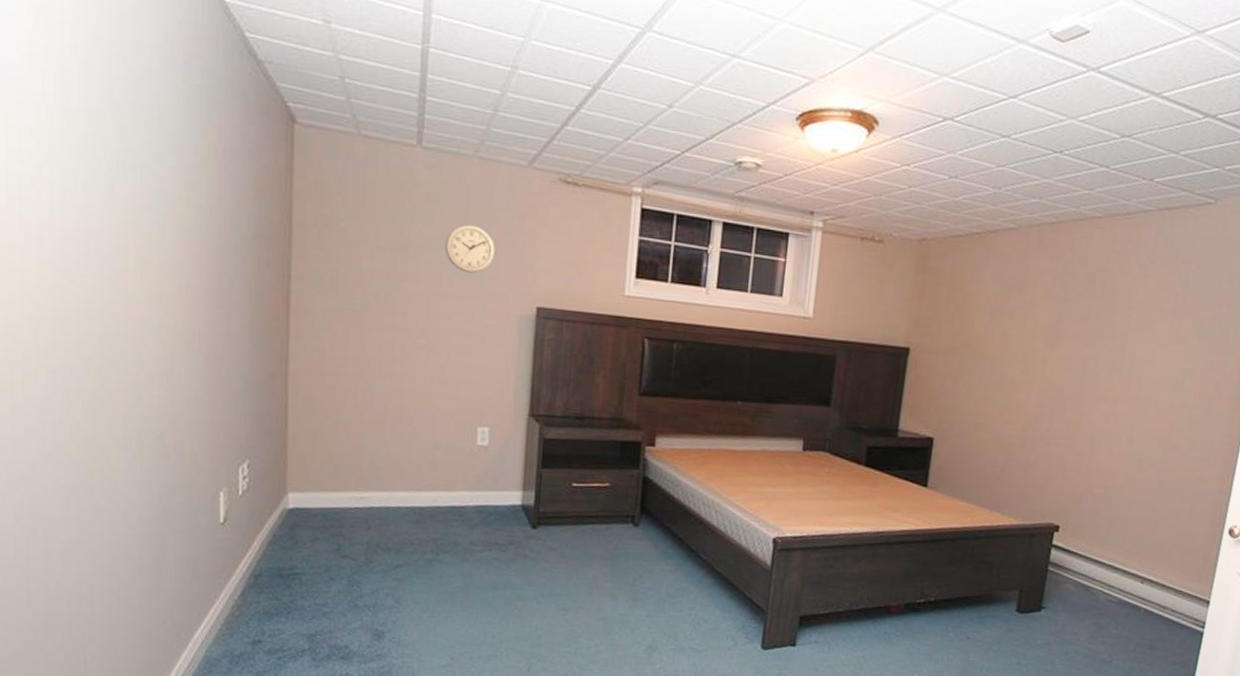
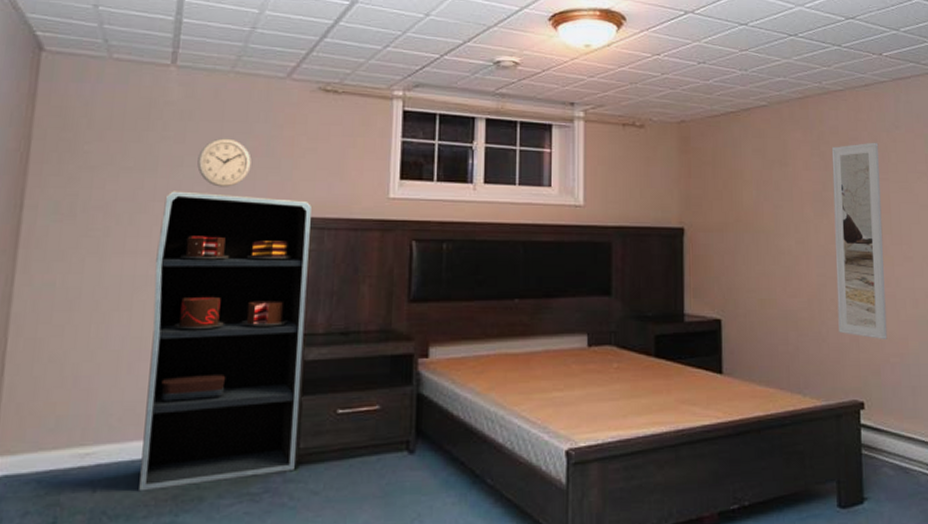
bookshelf: none [405,272,551,533] -> present [139,191,312,492]
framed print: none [1048,275,1128,471] -> present [831,142,888,339]

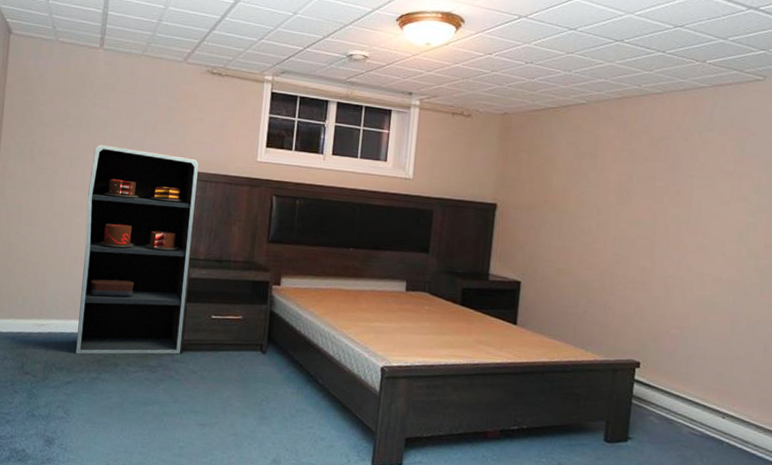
wall clock: present [197,138,251,187] -> none [117,106,156,145]
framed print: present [831,142,888,339] -> none [626,142,689,313]

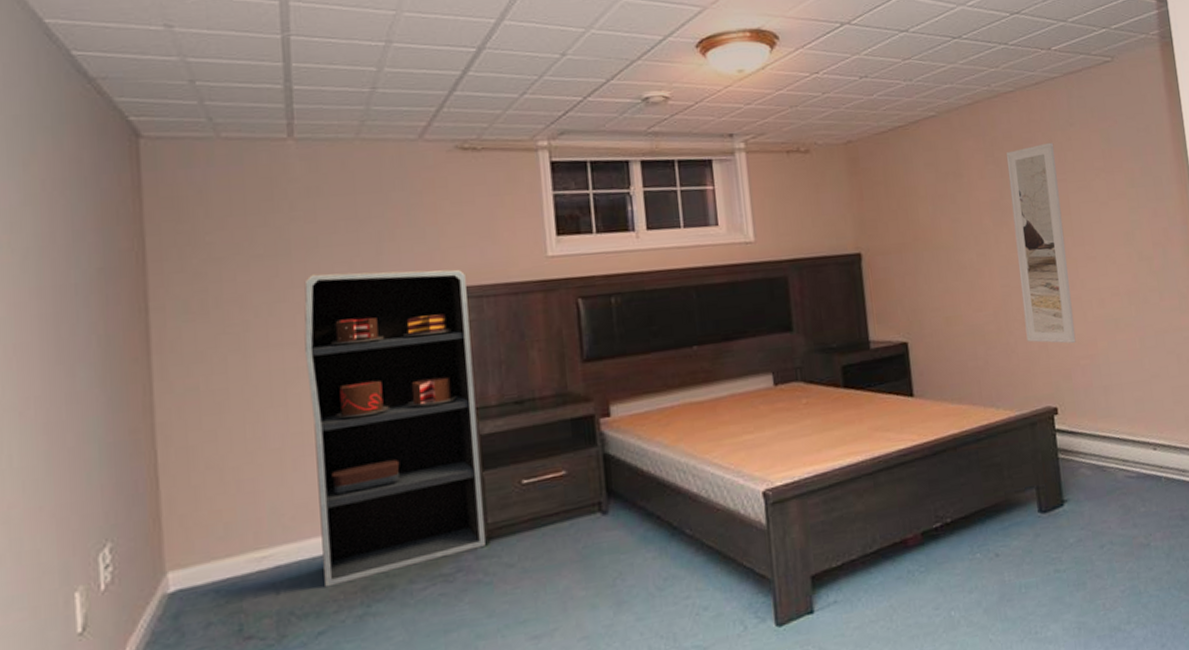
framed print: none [626,142,689,313] -> present [1006,142,1076,344]

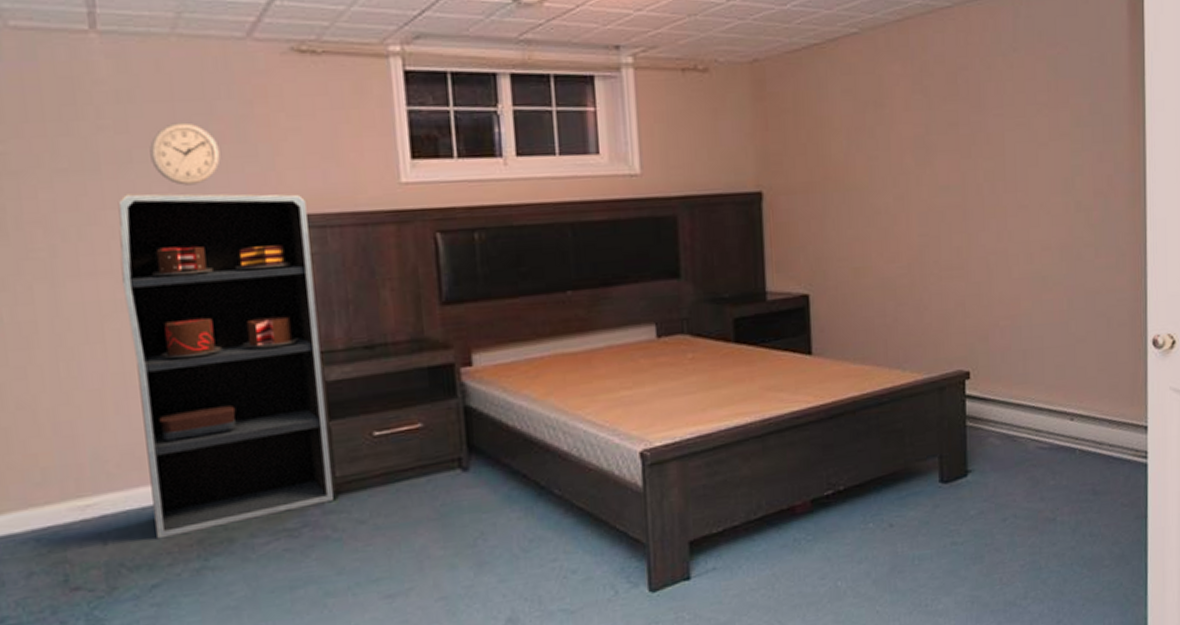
wall clock: none [333,211,393,265] -> present [149,122,221,186]
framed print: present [1006,142,1076,344] -> none [936,70,997,302]

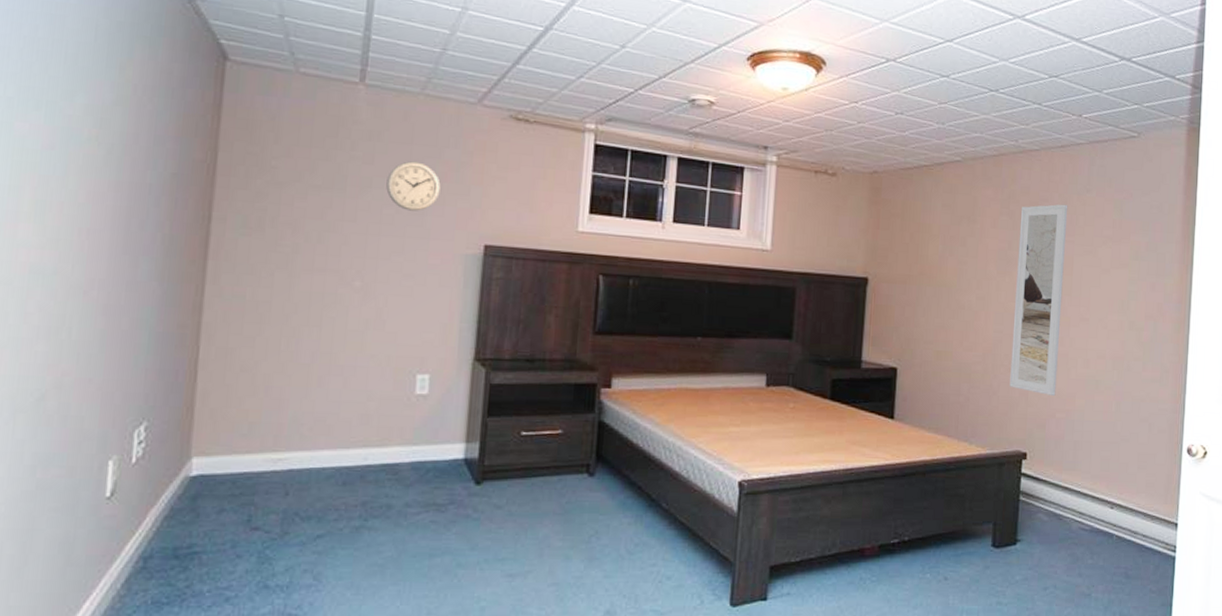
bookshelf: present [118,193,333,539] -> none [330,211,500,497]
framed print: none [936,70,997,302] -> present [1010,204,1068,396]

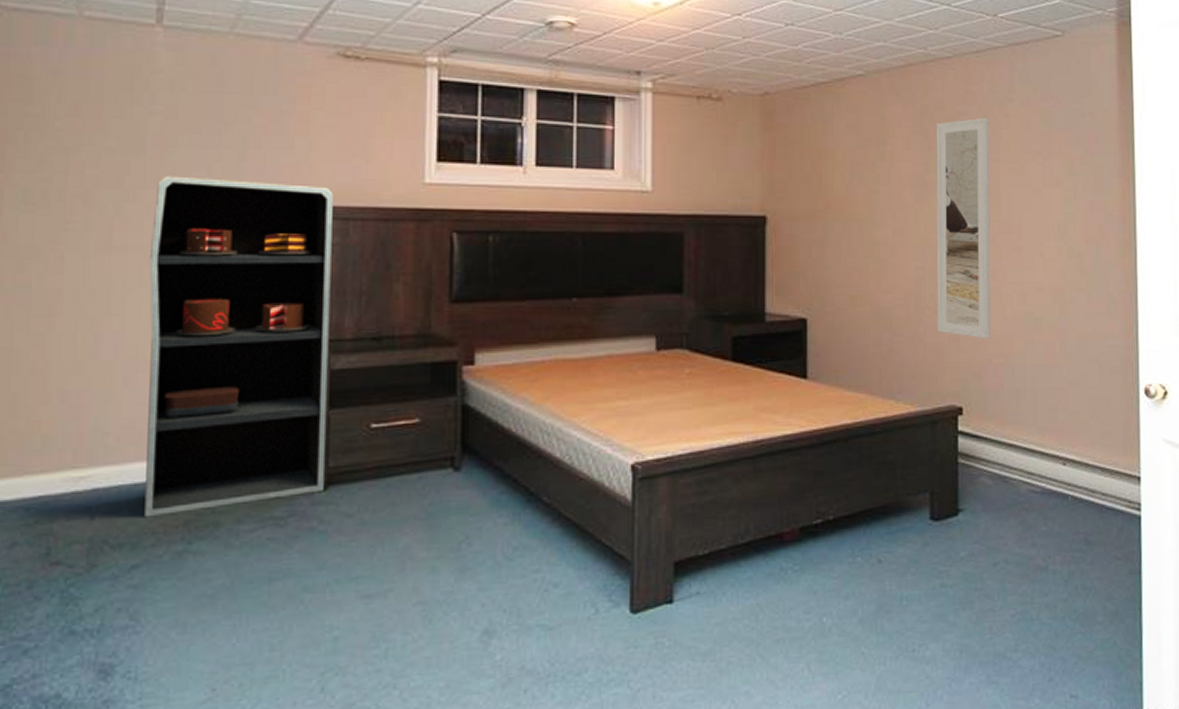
bookshelf: none [330,211,500,497] -> present [144,176,333,518]
wall clock: present [386,161,441,212] -> none [194,113,259,171]

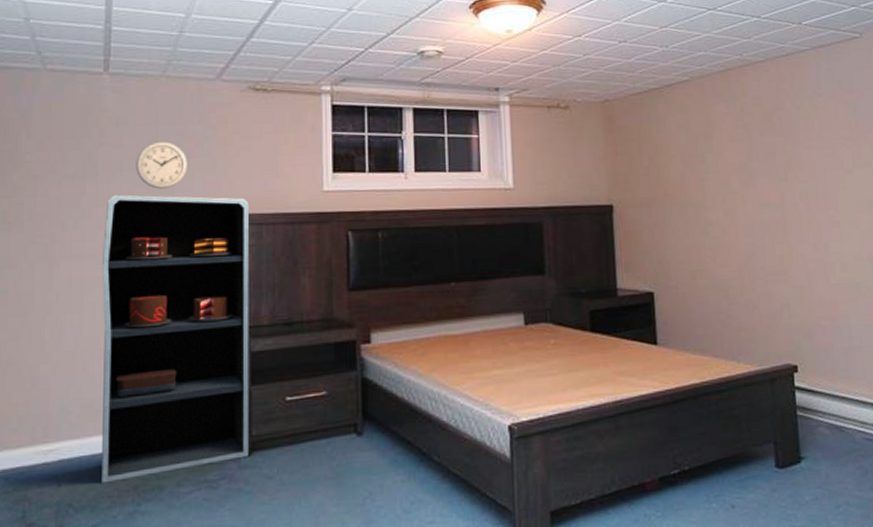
wall clock: none [194,113,259,171] -> present [136,141,188,189]
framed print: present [936,117,991,339] -> none [755,110,818,304]

